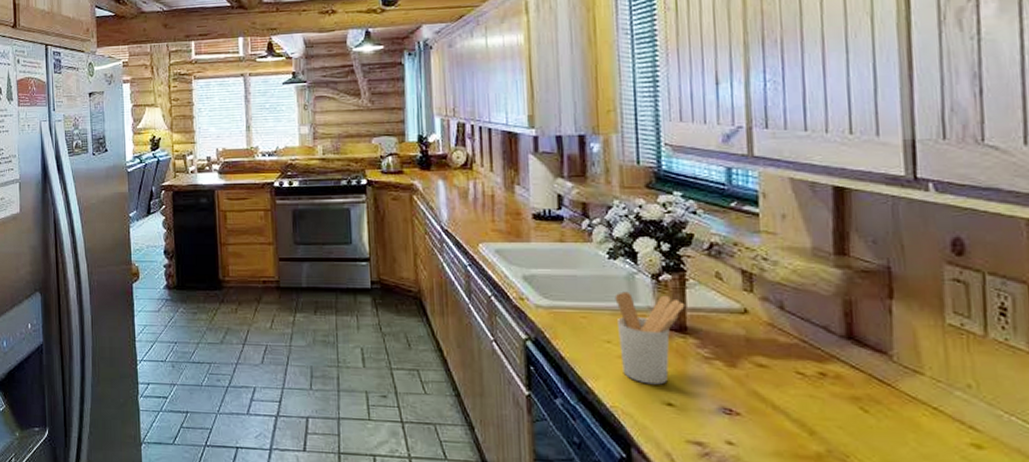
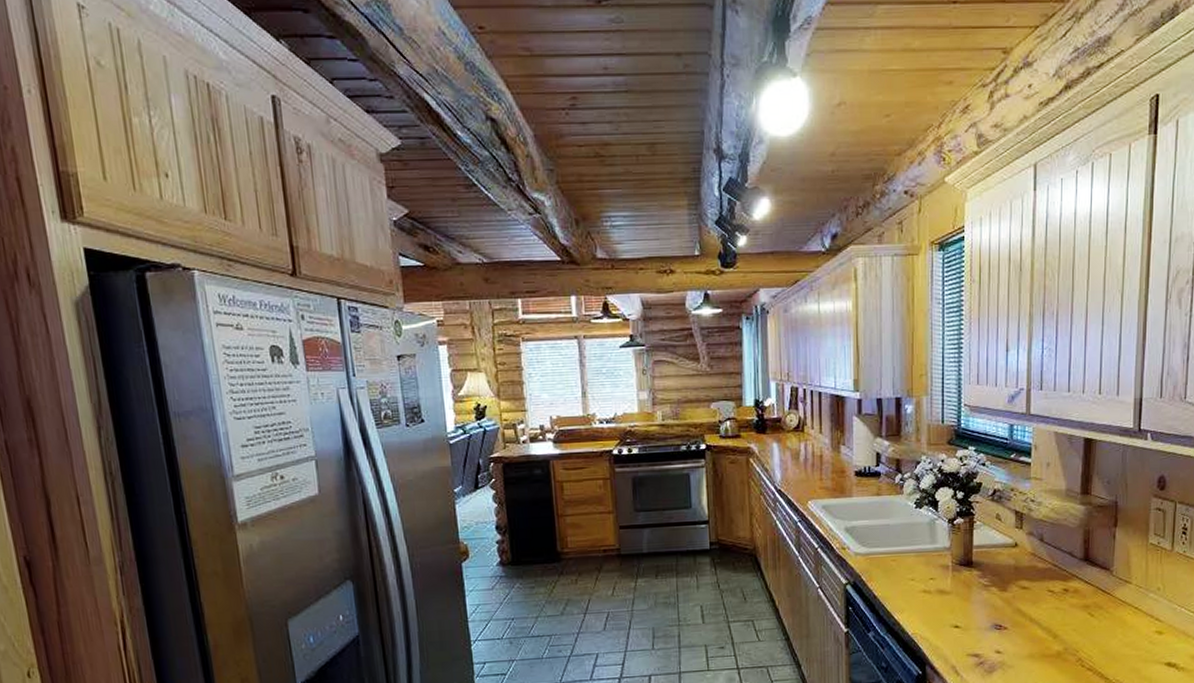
utensil holder: present [615,291,685,385] -> none [919,535,972,612]

